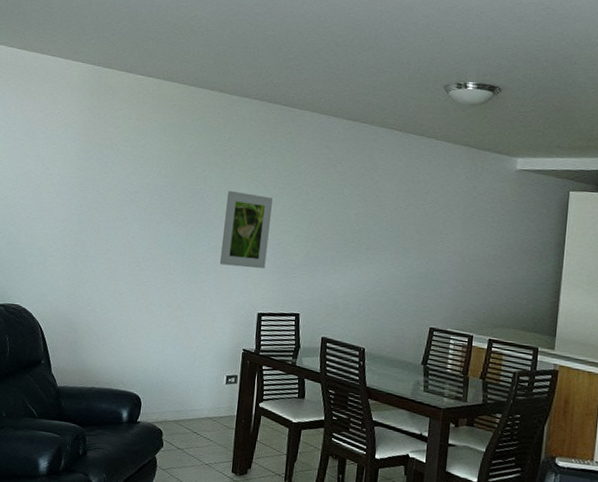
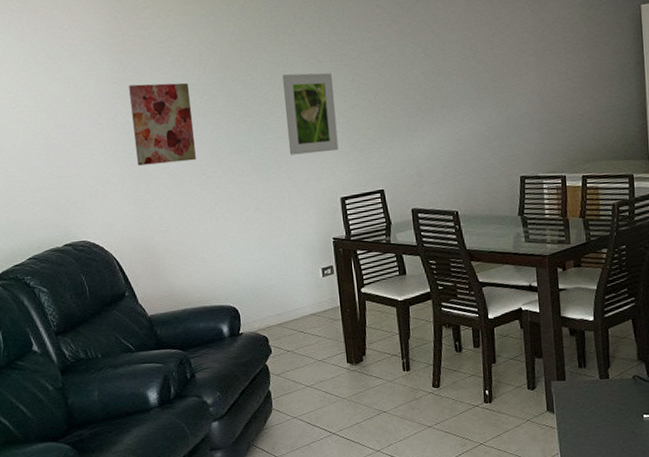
wall art: none [81,173,143,252] -> present [129,83,196,166]

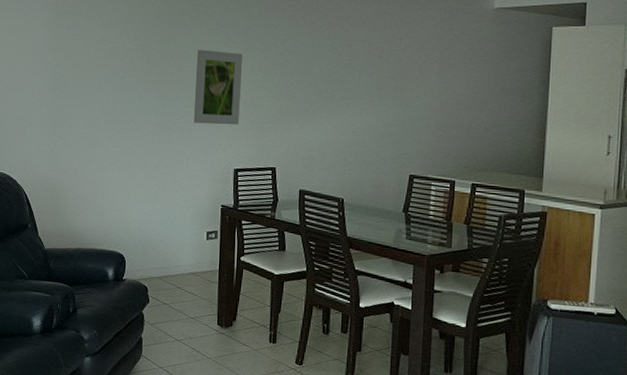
wall art: present [129,83,196,166] -> none [58,41,114,116]

